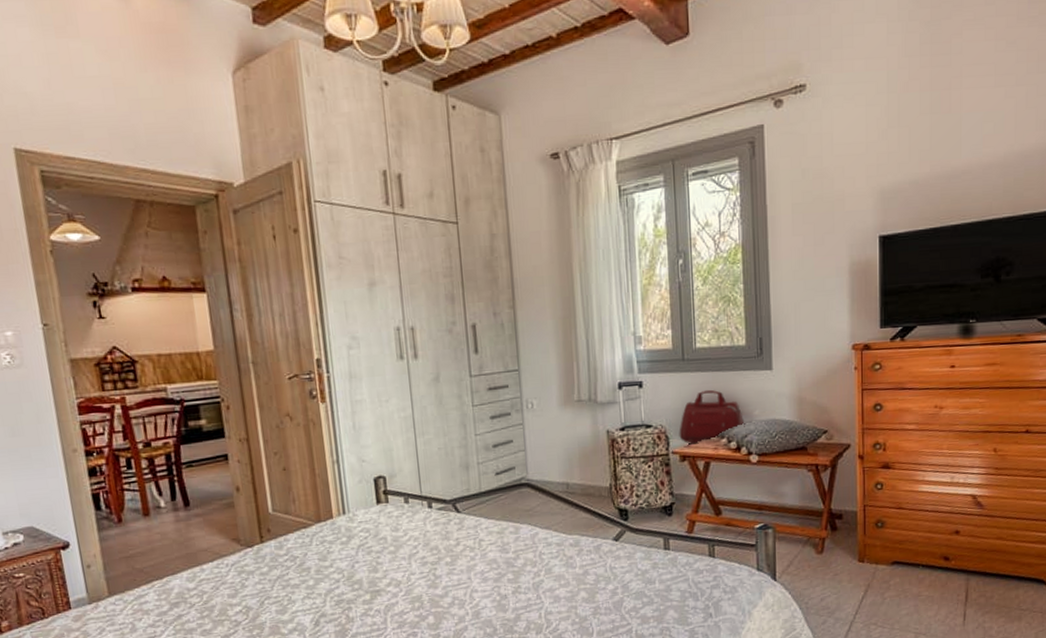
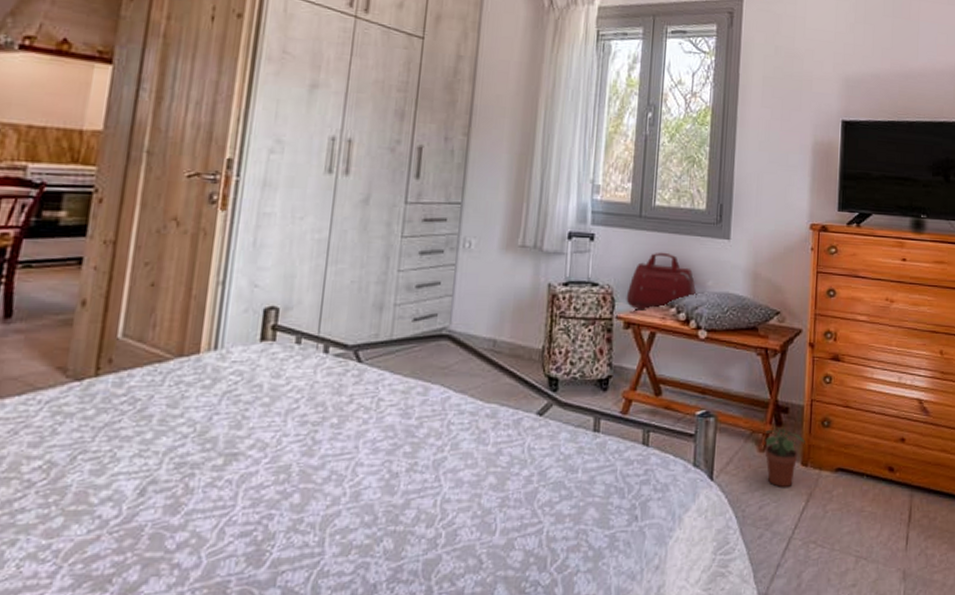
potted plant: none [821,532,861,582] -> present [764,428,805,487]

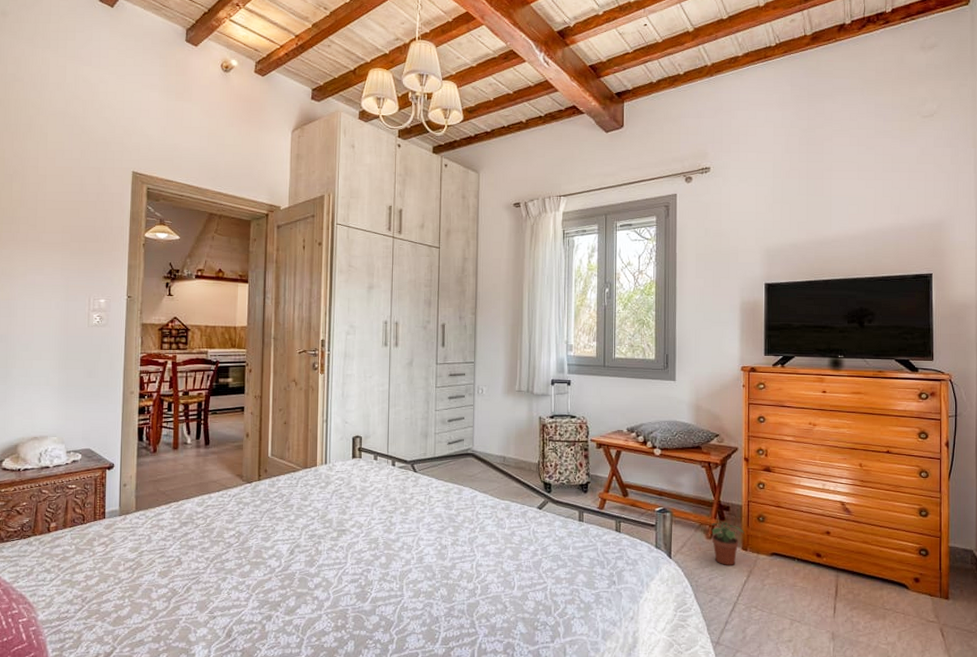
handbag: present [626,252,697,311] -> none [597,392,651,435]

